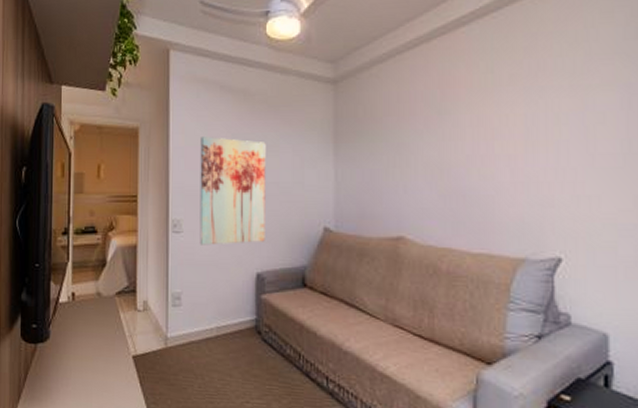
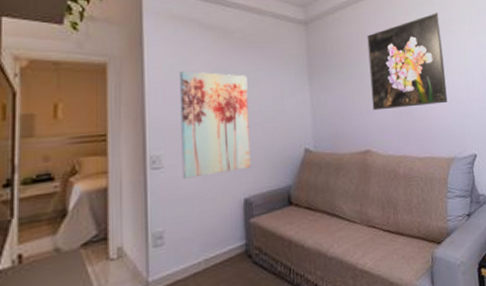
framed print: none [411,61,522,189] -> present [367,13,448,111]

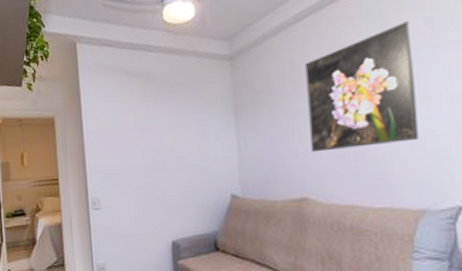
wall art: present [179,71,251,179] -> none [111,119,178,219]

